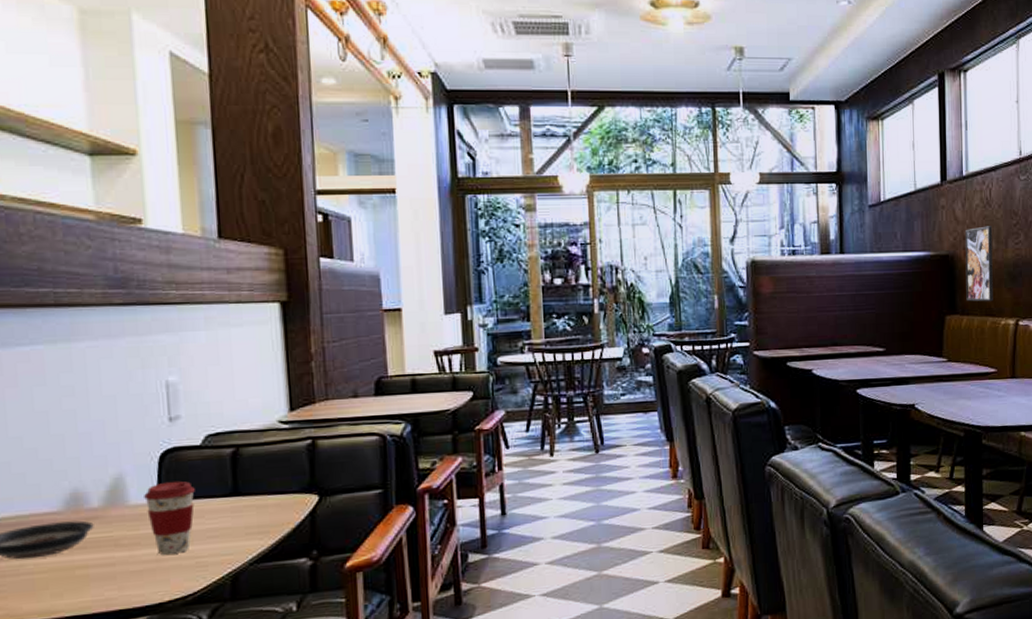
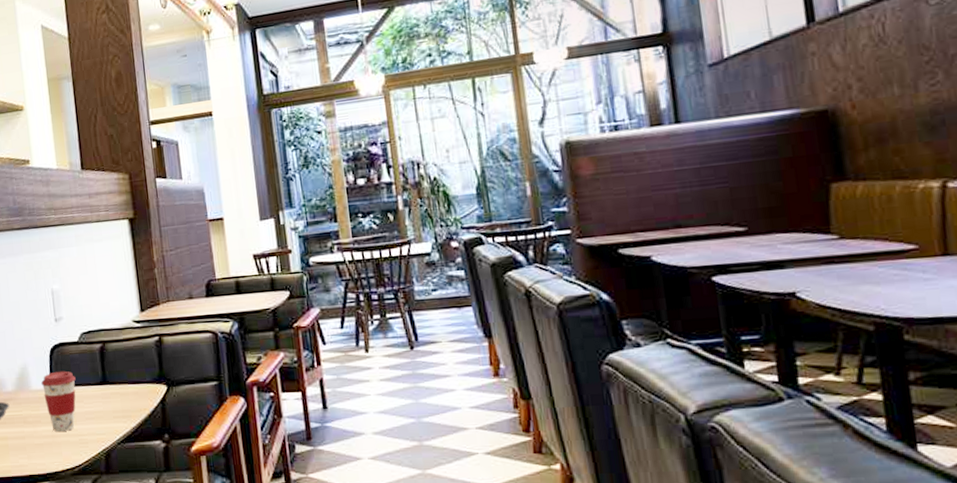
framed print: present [965,226,993,302] -> none [850,67,903,164]

